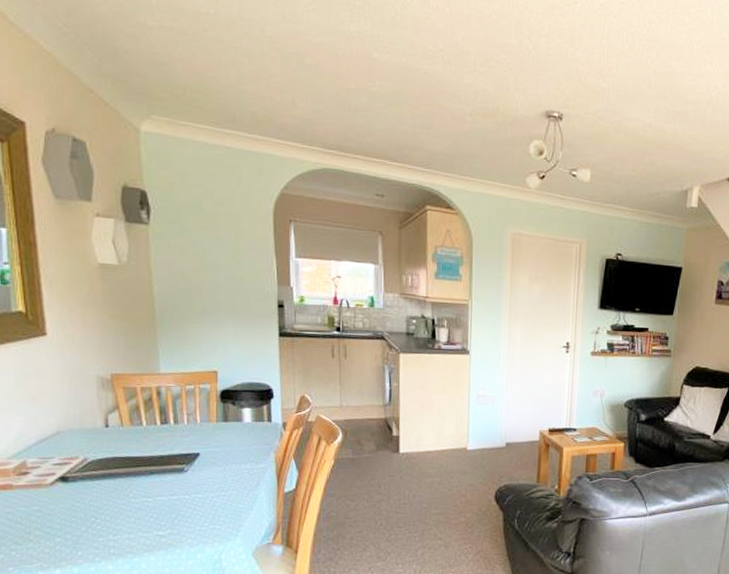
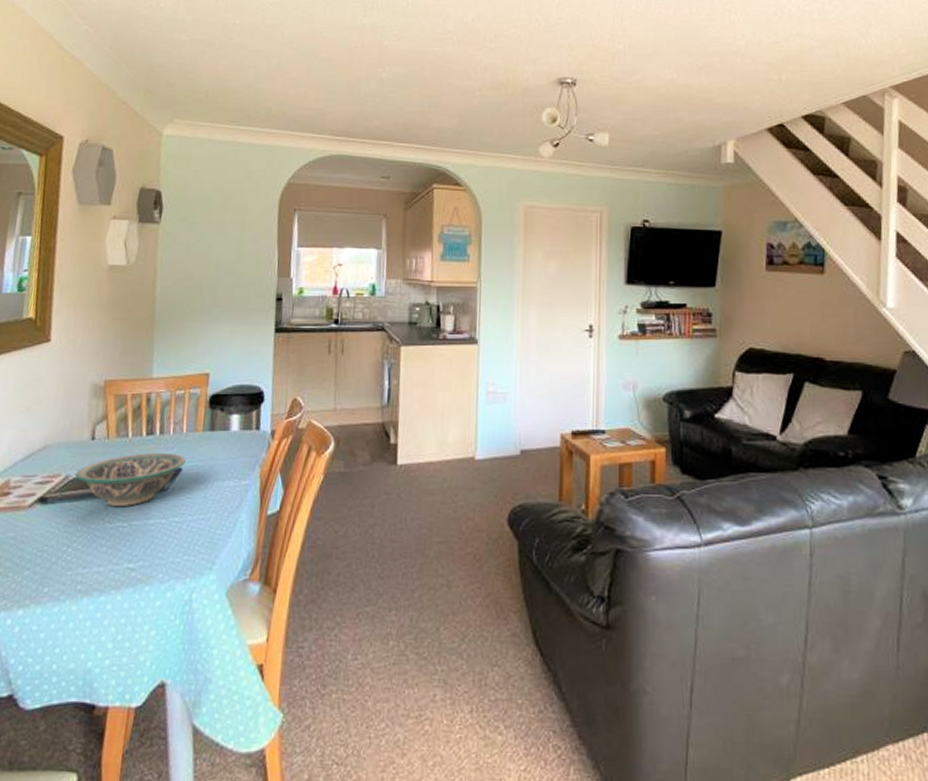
bowl: none [94,439,202,486] -> present [75,452,186,507]

